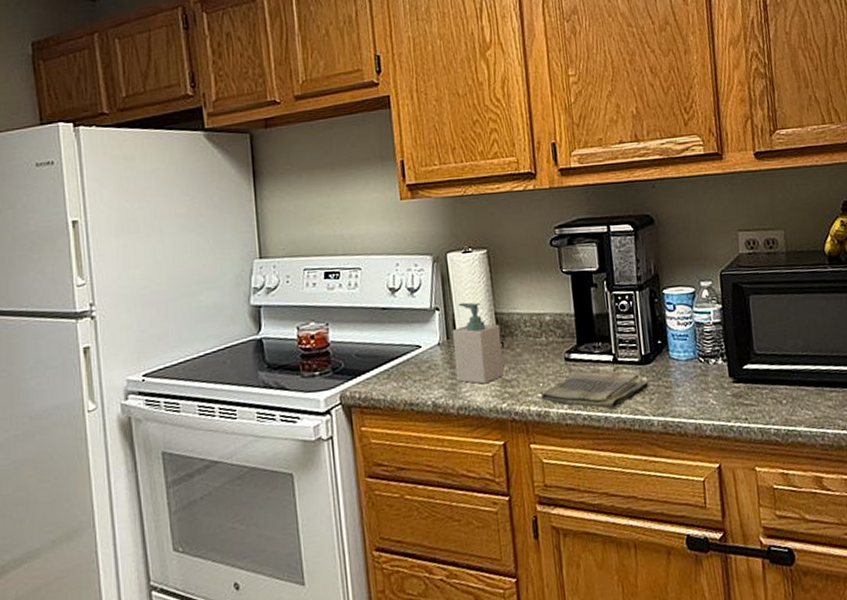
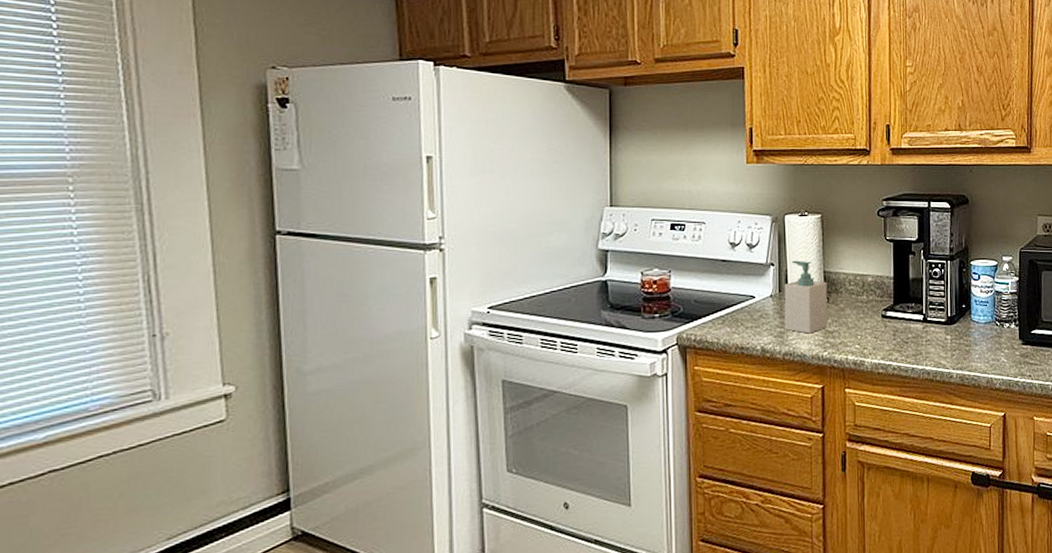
dish towel: present [540,372,649,410] -> none [858,329,952,362]

